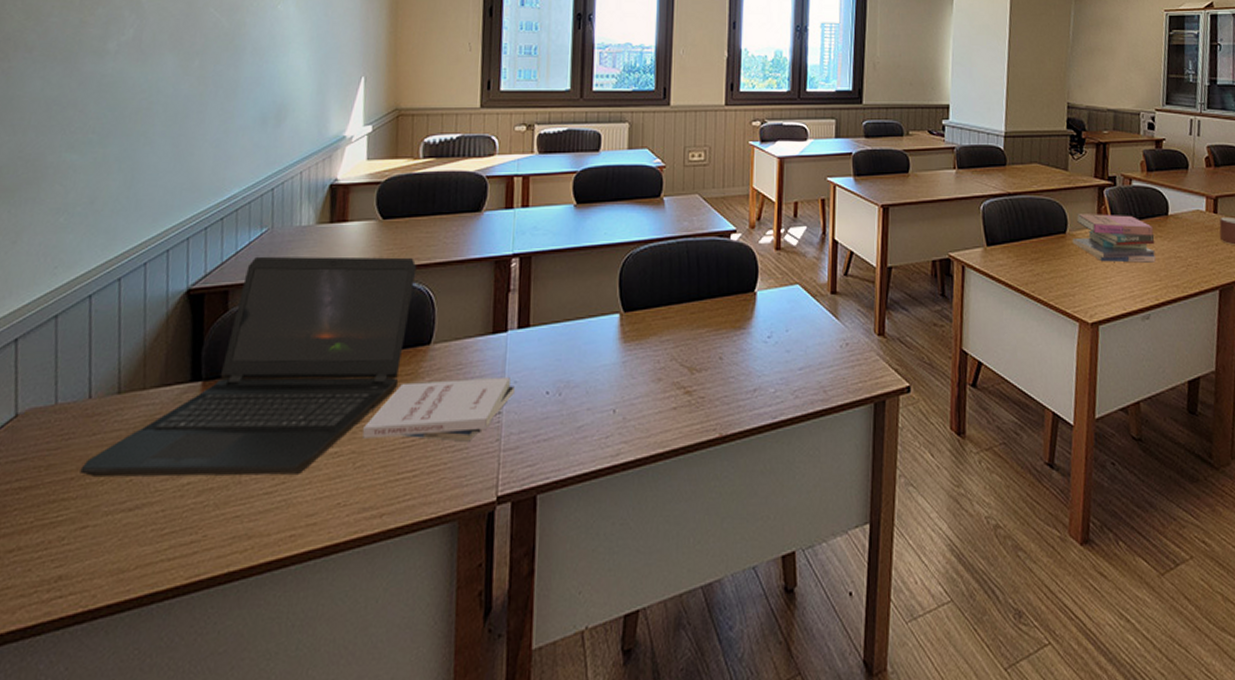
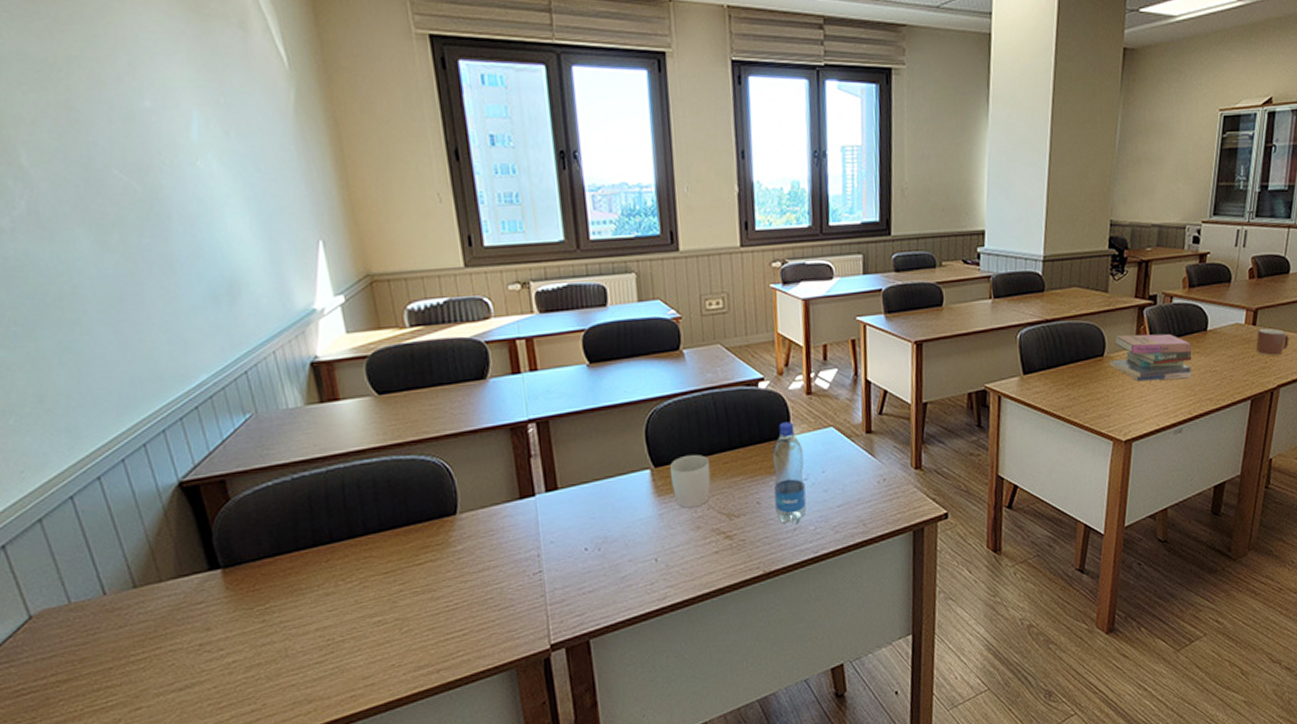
laptop computer: present [80,256,417,478] -> none [116,431,431,665]
books: present [362,376,516,442] -> none [401,537,554,606]
mug: none [638,301,678,358] -> present [669,454,711,508]
bottle: none [737,276,769,385] -> present [772,422,807,525]

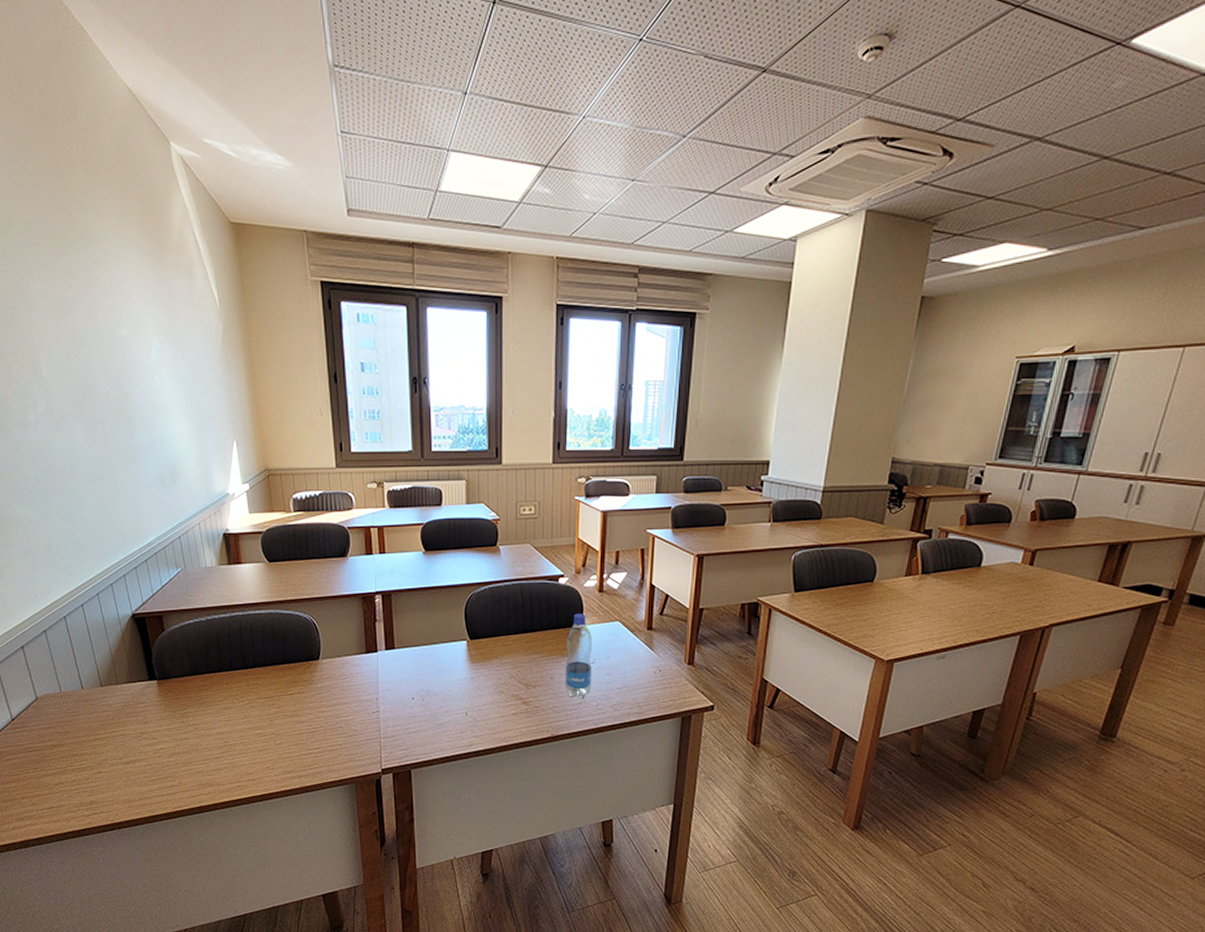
mug: present [669,454,711,508] -> none [482,632,515,675]
books: present [1109,333,1192,382] -> none [878,564,964,610]
mug: present [1255,328,1289,357] -> none [1030,568,1068,597]

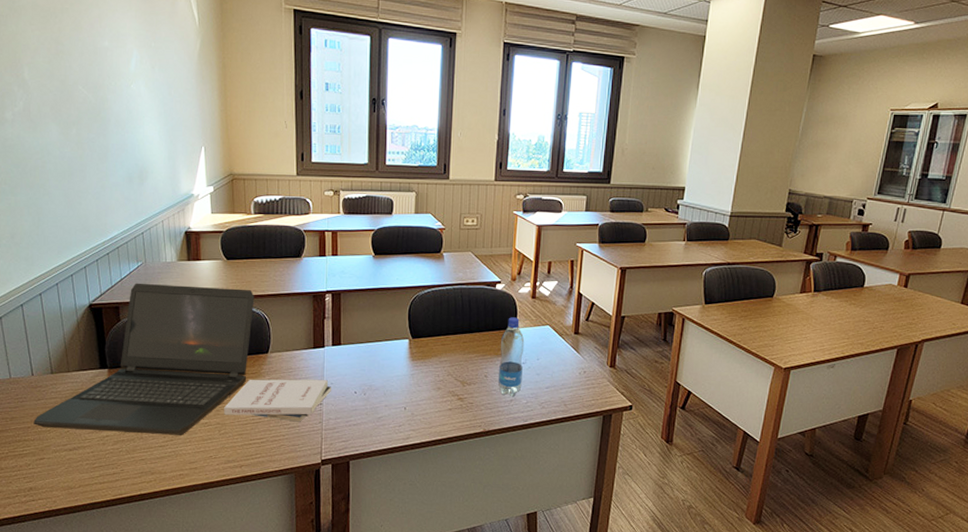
laptop computer: none [88,590,301,746] -> present [33,283,255,435]
books: none [277,685,388,731] -> present [223,379,332,422]

